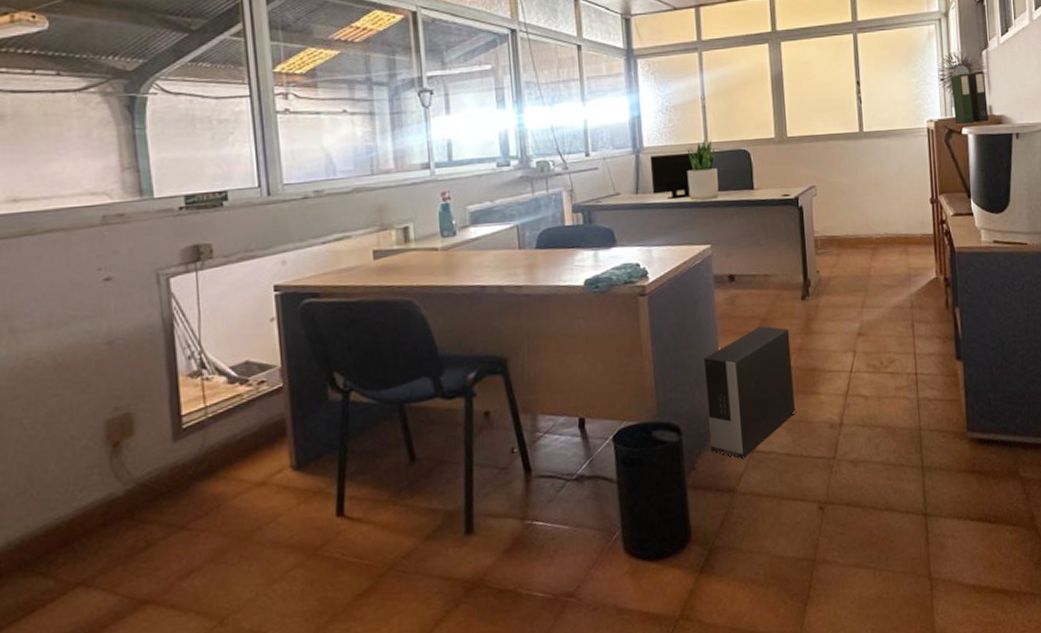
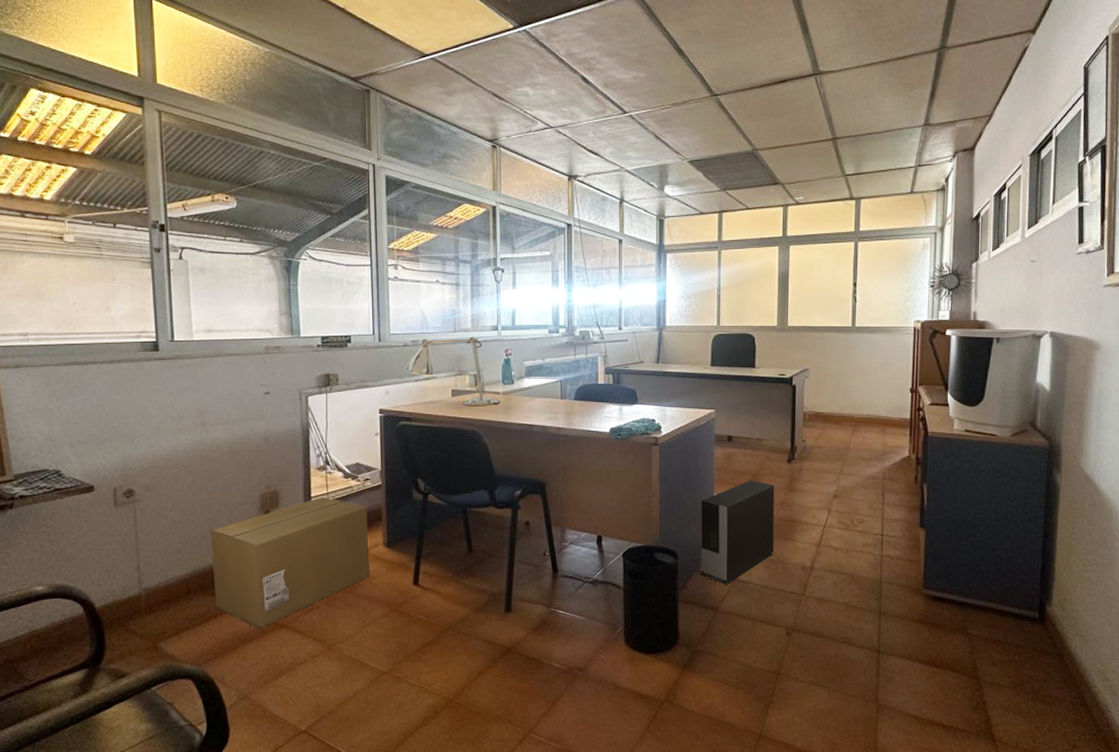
box: none [30,413,274,613] -> present [211,496,370,629]
desk lamp: none [307,178,441,270] -> present [405,336,501,406]
computer monitor: present [649,152,697,200] -> none [670,333,709,371]
planter: present [686,139,719,201] -> none [700,323,726,373]
binder: present [950,71,989,125] -> none [939,281,973,327]

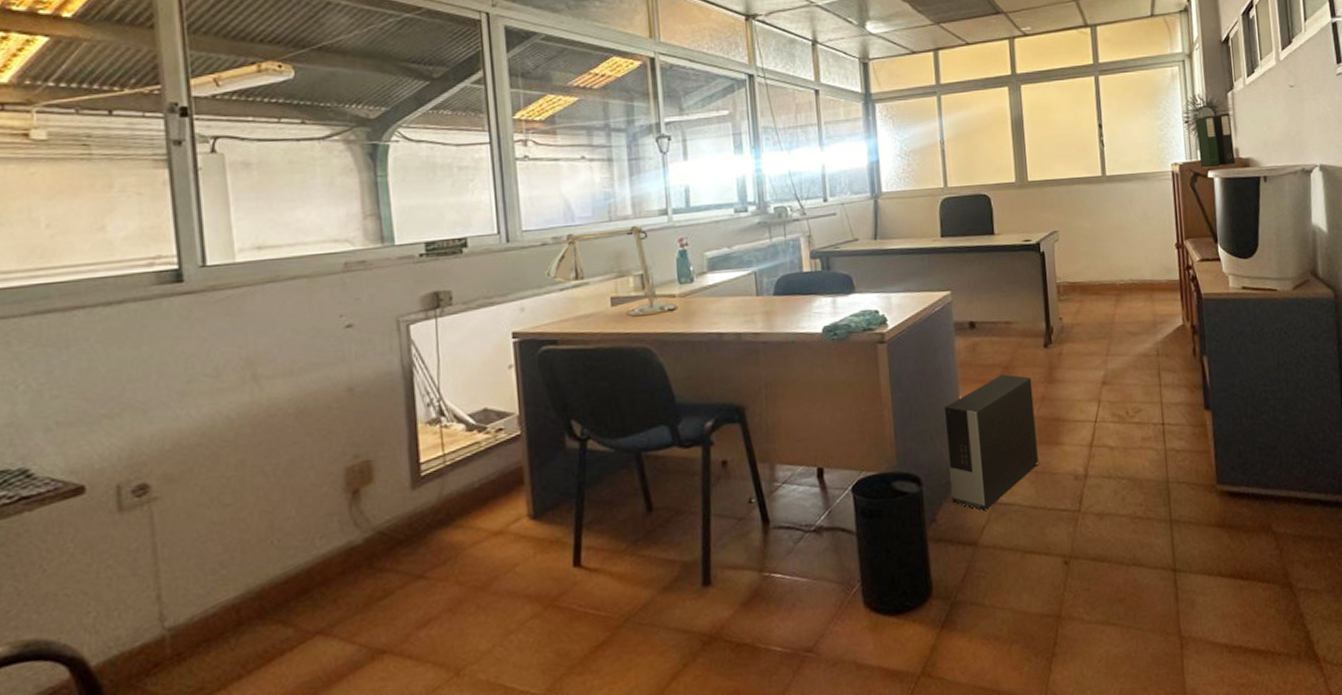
box: present [211,496,370,629] -> none [271,460,511,662]
binder: none [939,281,973,327] -> present [1195,113,1235,168]

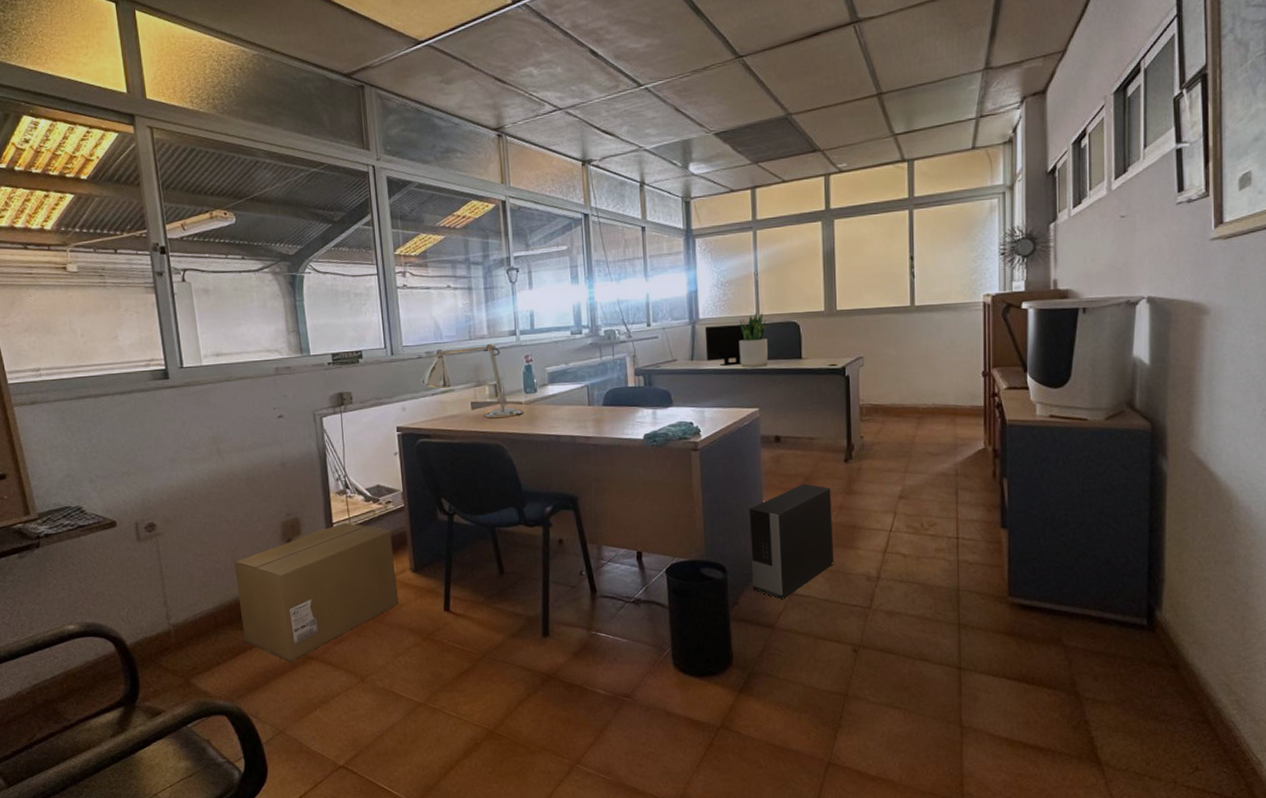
box: none [271,460,511,662] -> present [234,522,399,662]
computer monitor: none [888,197,936,246] -> present [704,323,748,367]
planter: none [926,184,959,247] -> present [739,312,769,368]
binder: present [1195,113,1235,168] -> none [1012,244,1052,299]

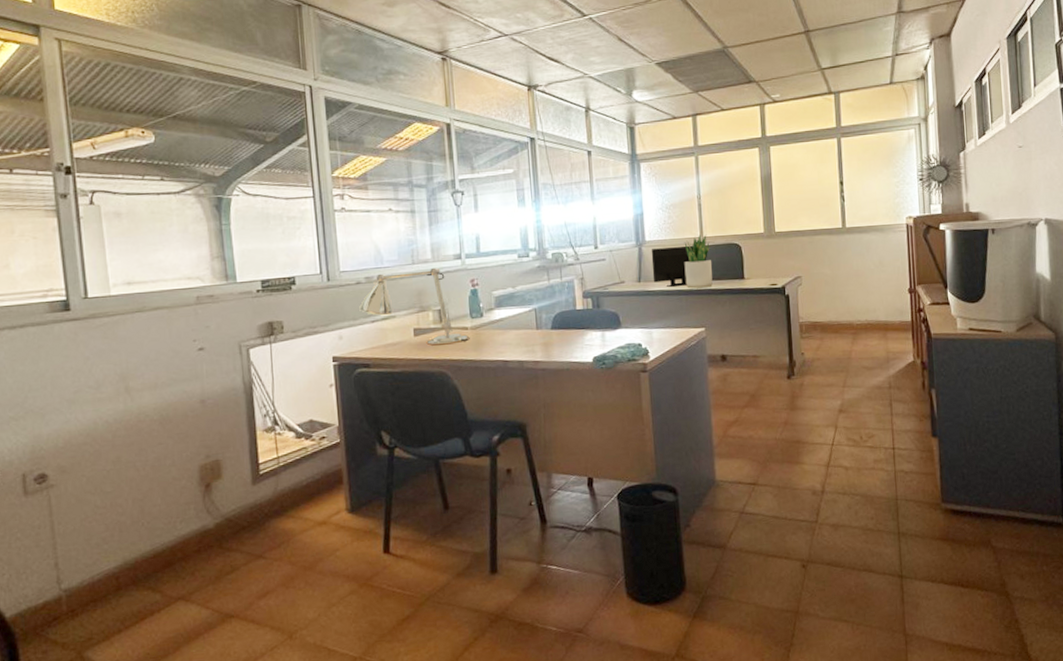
box: present [234,522,399,662] -> none [142,462,333,623]
computer tower: present [750,483,834,600] -> none [699,401,781,520]

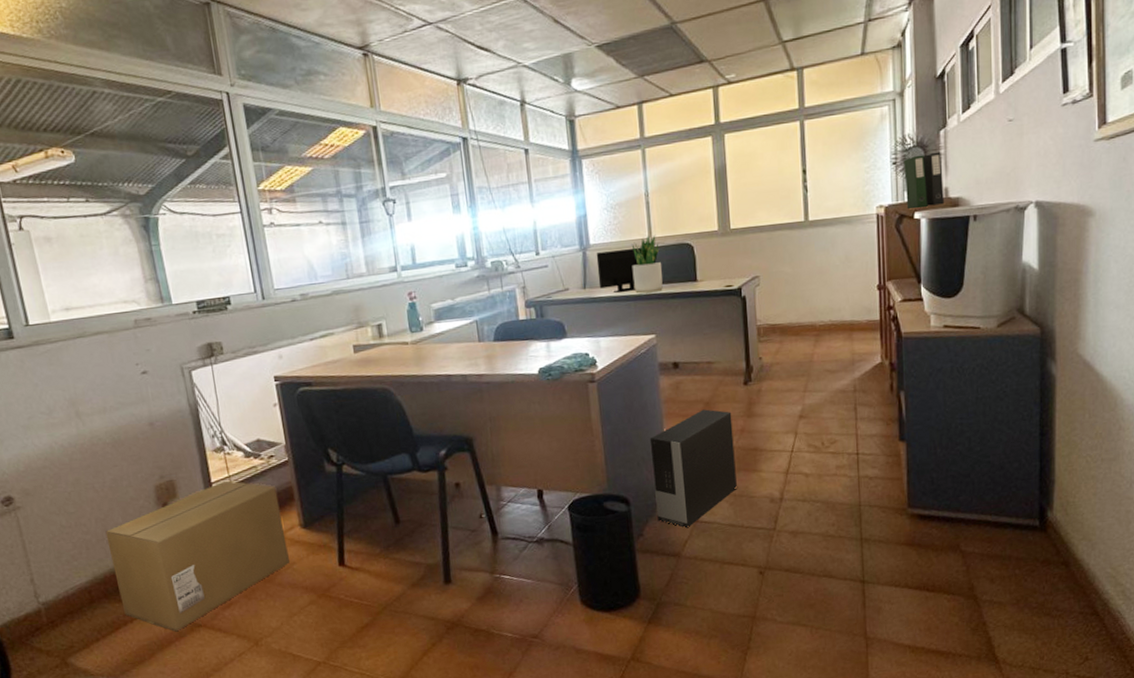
box: none [142,462,333,623] -> present [105,481,290,632]
desk lamp: present [359,267,470,346] -> none [297,281,411,362]
computer tower: none [699,401,781,520] -> present [651,409,737,528]
binder: none [929,171,965,221] -> present [903,151,944,210]

